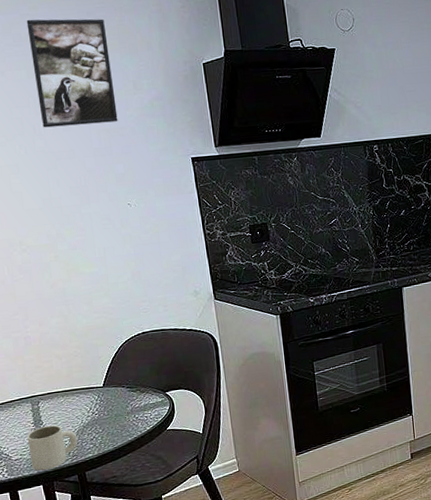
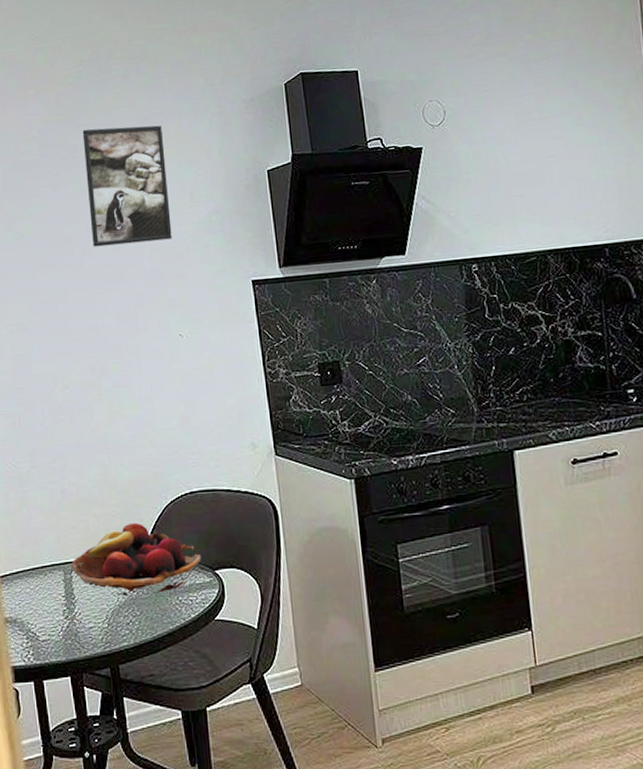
mug: present [27,425,78,471] -> none [57,600,113,657]
fruit basket: none [37,359,154,419] -> present [71,522,201,597]

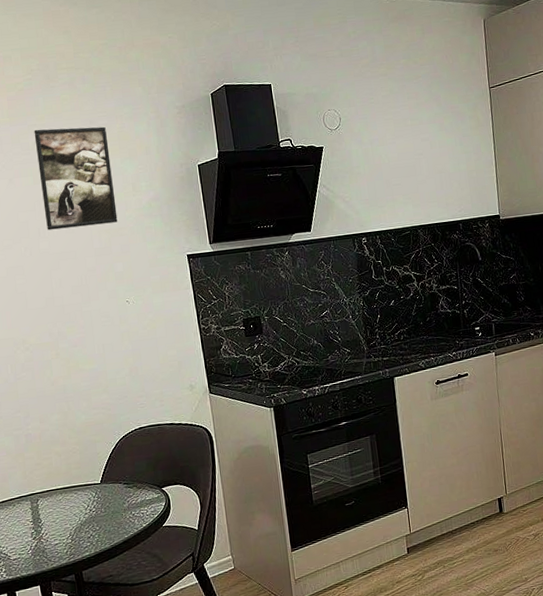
fruit basket: present [71,522,201,597] -> none [37,456,150,517]

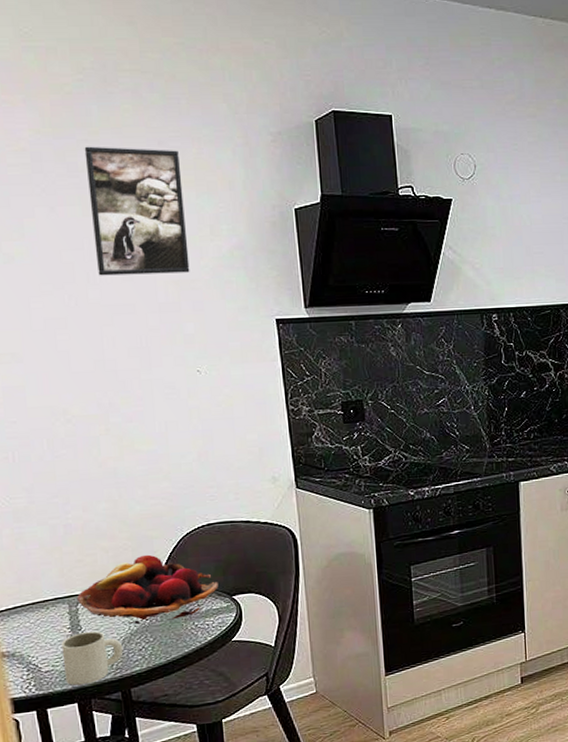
mug: none [26,523,75,571] -> present [61,631,124,686]
fruit basket: none [37,456,150,517] -> present [76,554,218,625]

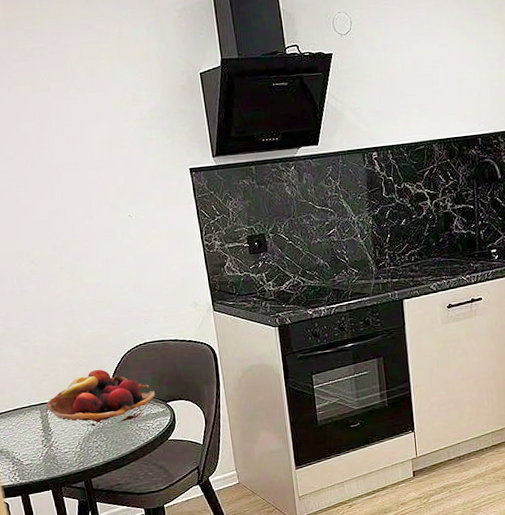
mug: present [61,631,124,686] -> none [36,432,84,476]
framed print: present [84,146,190,276] -> none [31,31,119,142]

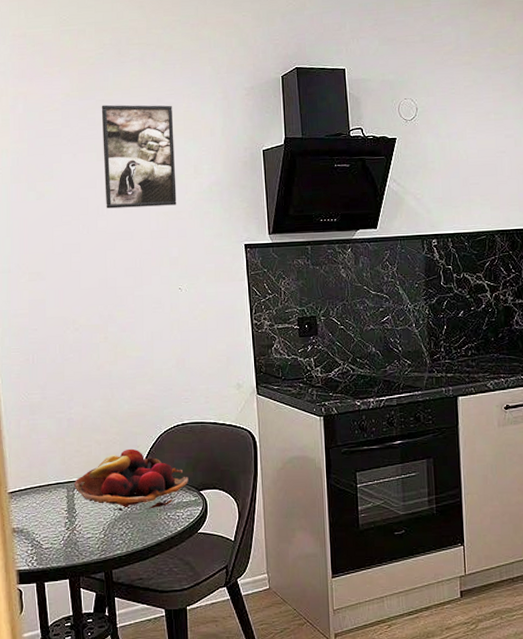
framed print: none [31,31,119,142] -> present [101,104,177,209]

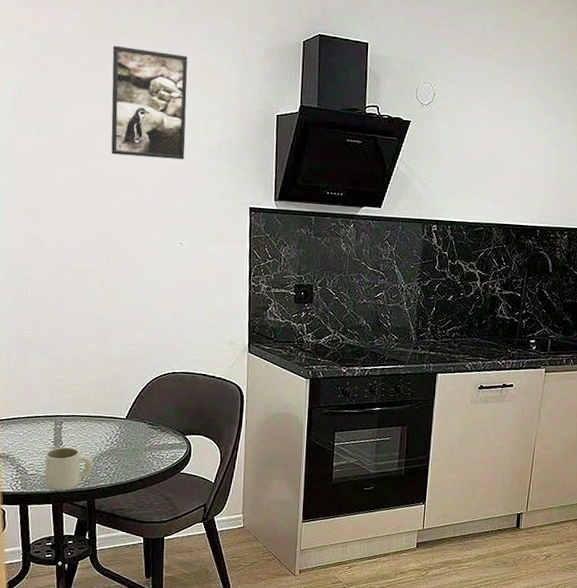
mug: none [59,514,108,563] -> present [45,447,93,490]
fruit basket: present [73,448,188,512] -> none [61,390,175,448]

